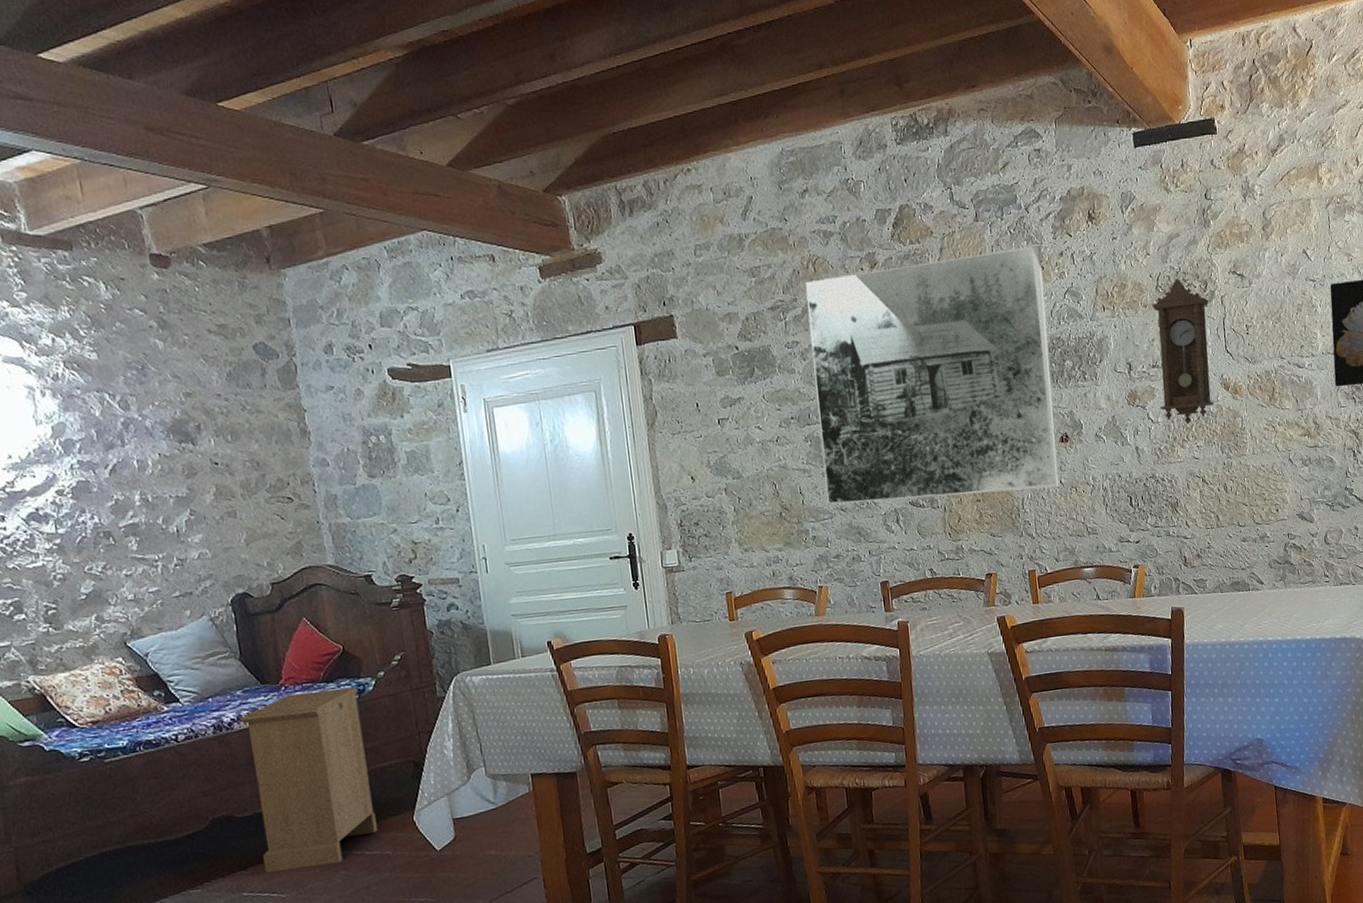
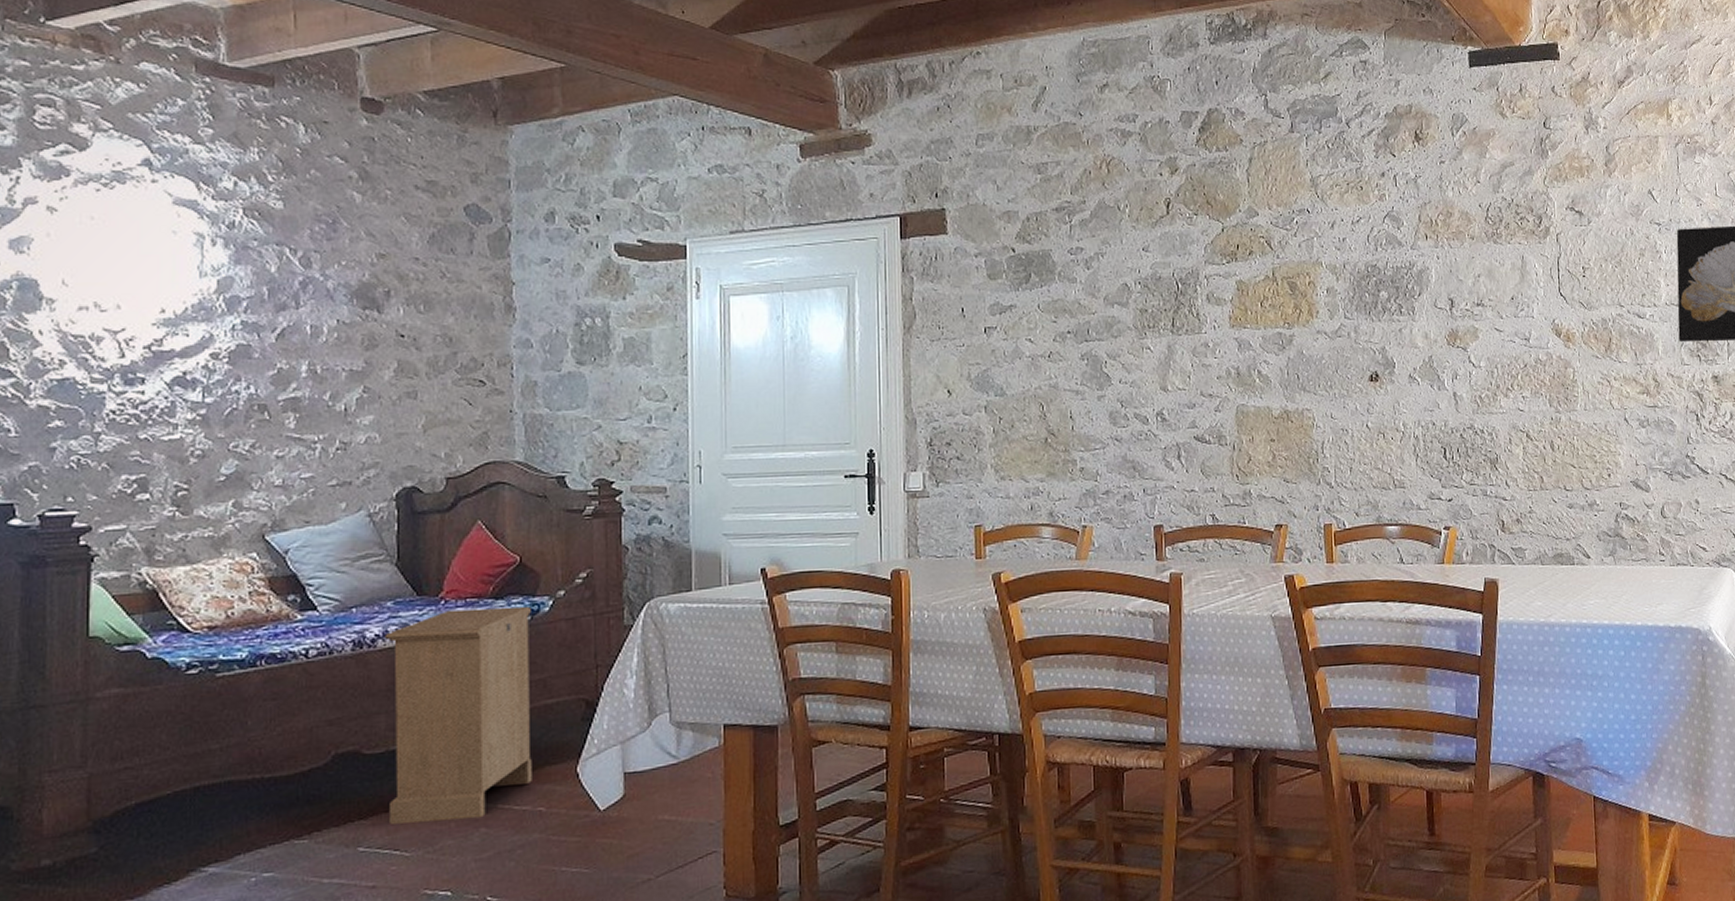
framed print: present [806,246,1059,505] -> none [1096,164,1365,433]
pendulum clock: present [1151,279,1214,425] -> none [1479,211,1543,372]

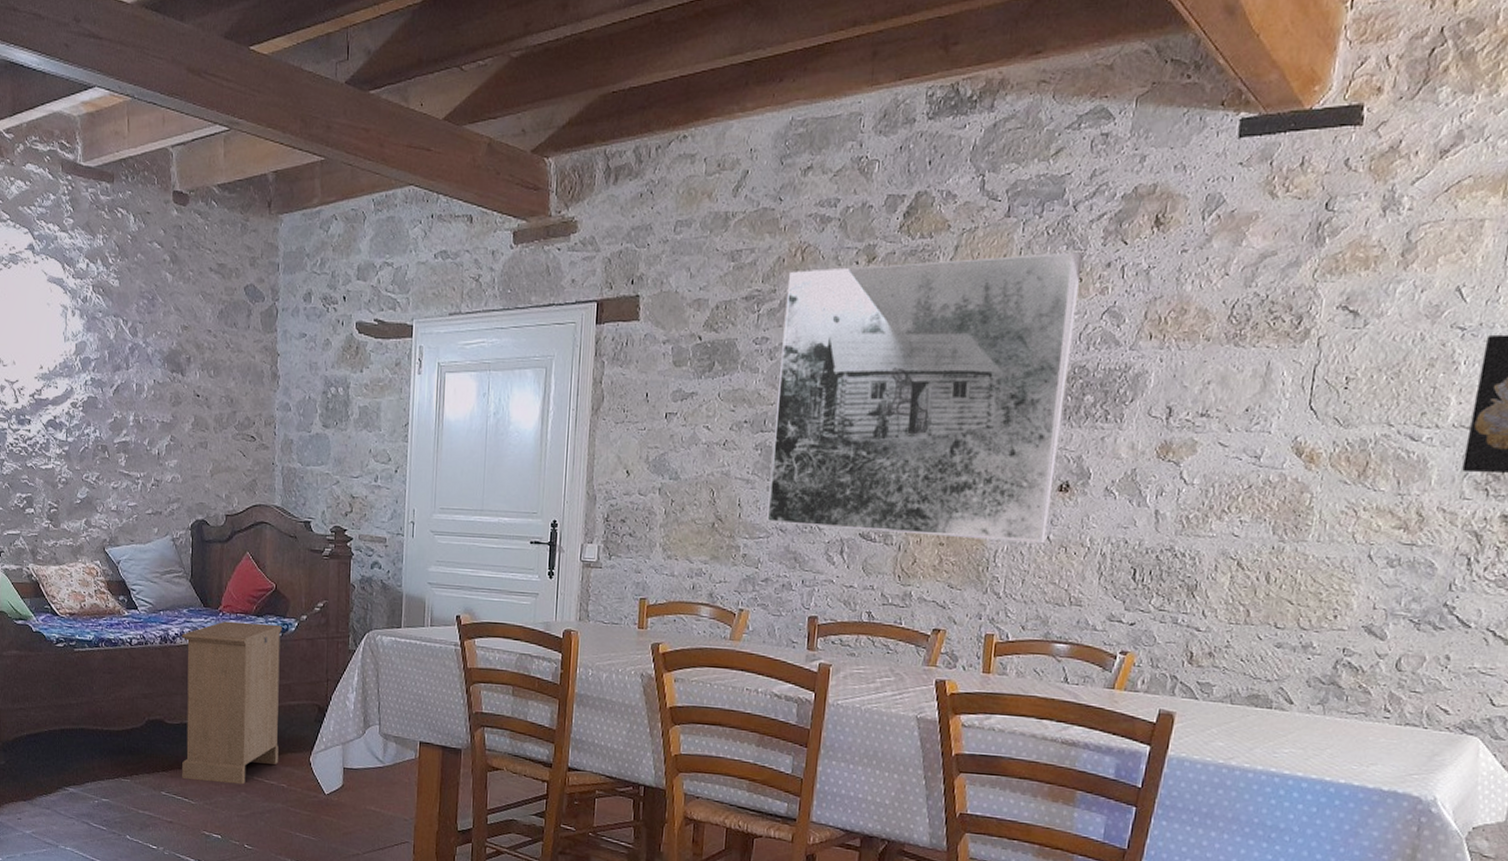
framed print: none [1096,164,1365,433] -> present [767,252,1084,544]

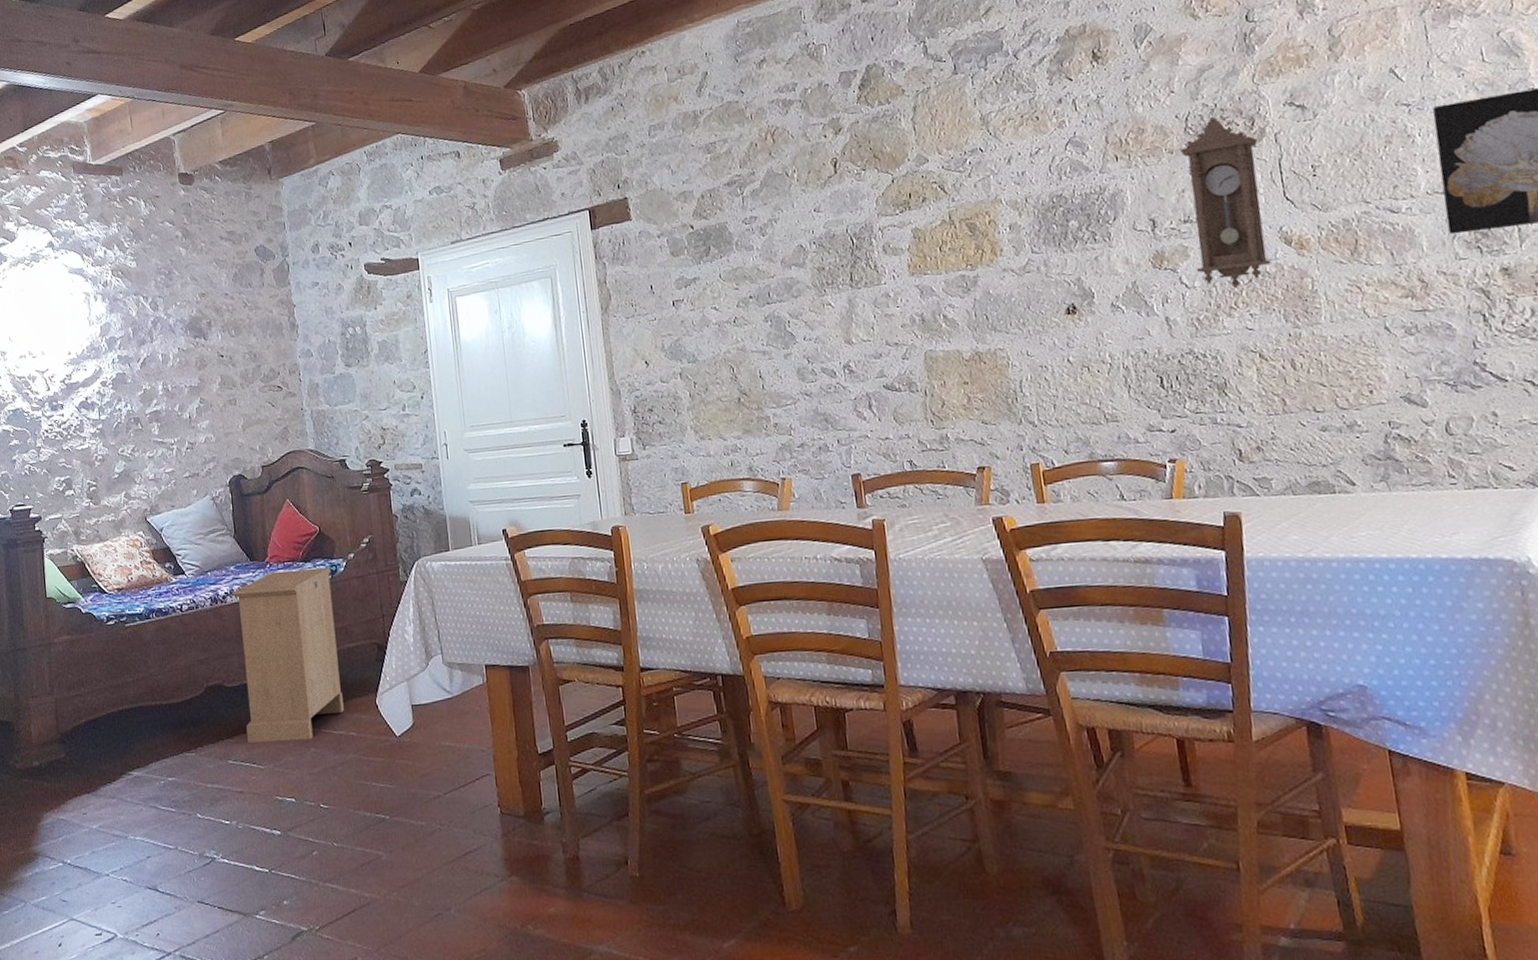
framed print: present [767,252,1084,544] -> none [764,94,1067,389]
pendulum clock: none [1199,309,1300,493] -> present [1179,117,1271,289]

